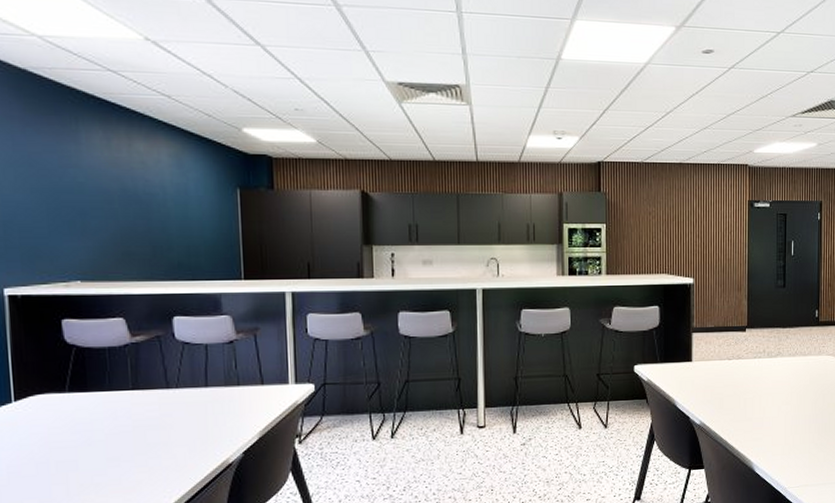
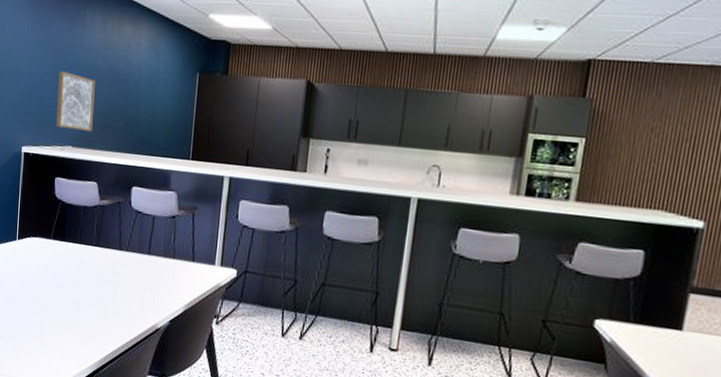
wall art: none [49,196,109,262] -> present [56,71,95,132]

